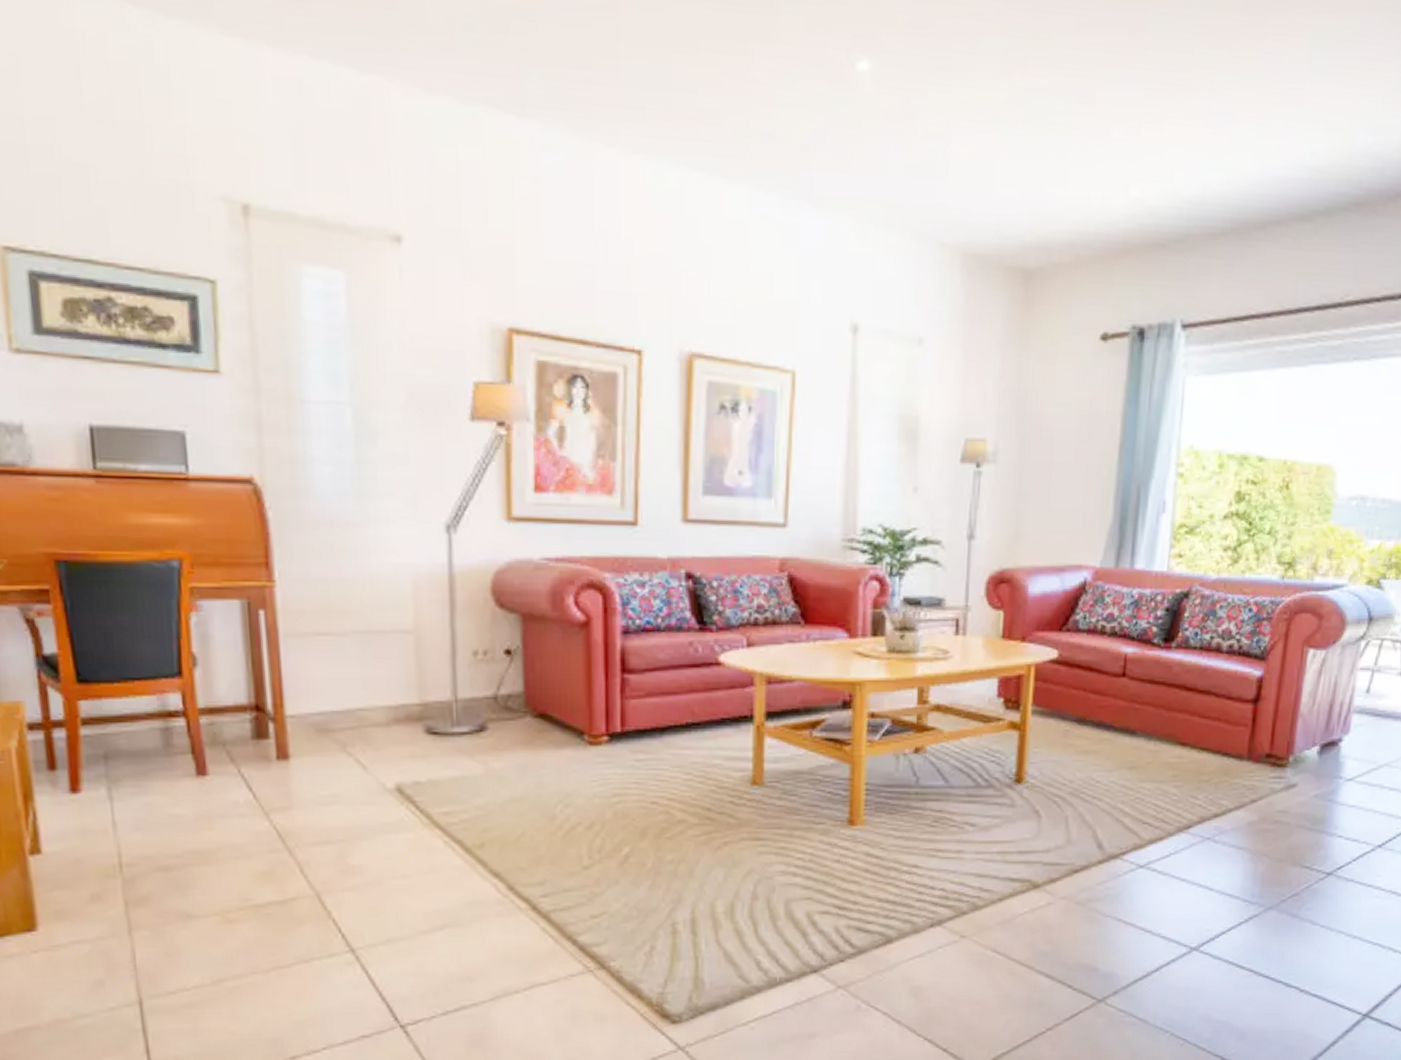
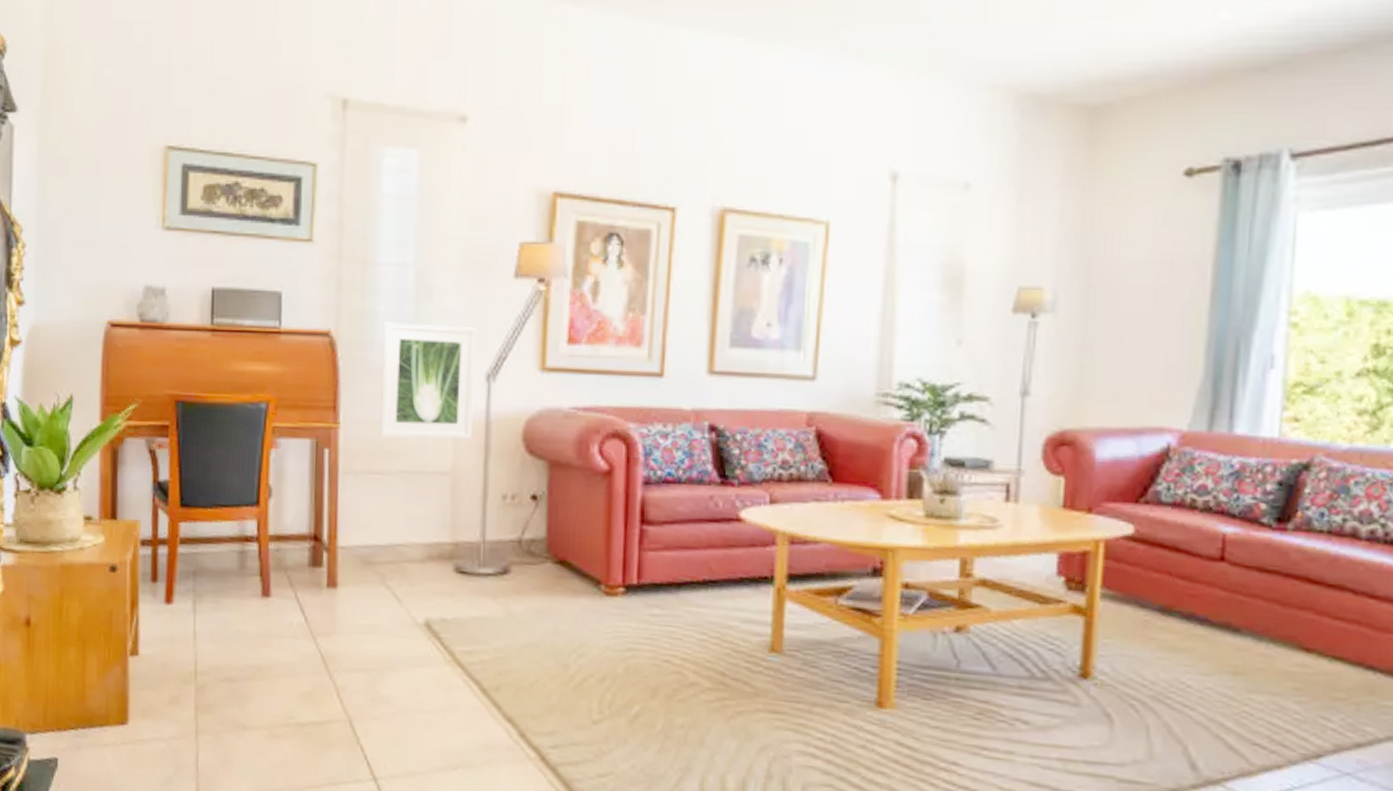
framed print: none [320,468,435,596] -> present [379,322,477,440]

